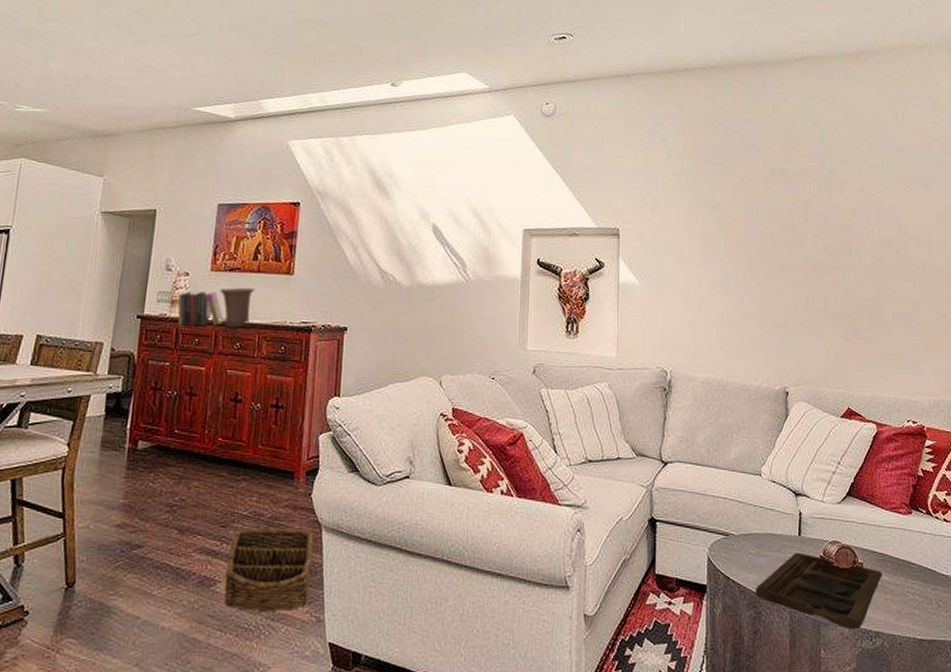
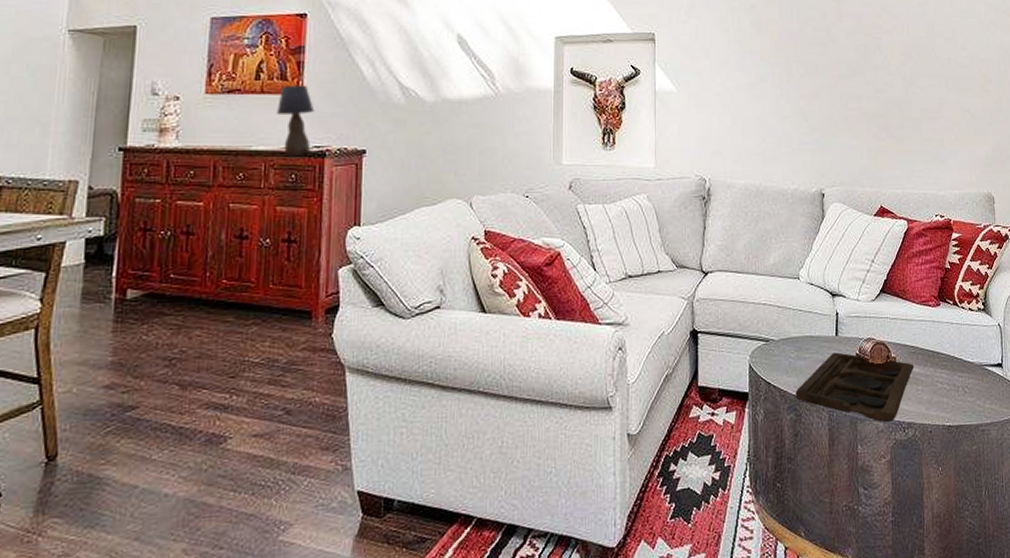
books: present [177,291,224,327] -> none [166,116,223,158]
vase: present [219,287,255,329] -> none [216,110,259,157]
basket: present [224,528,314,612] -> none [236,371,337,465]
table lamp: none [271,265,304,331] -> present [277,84,315,157]

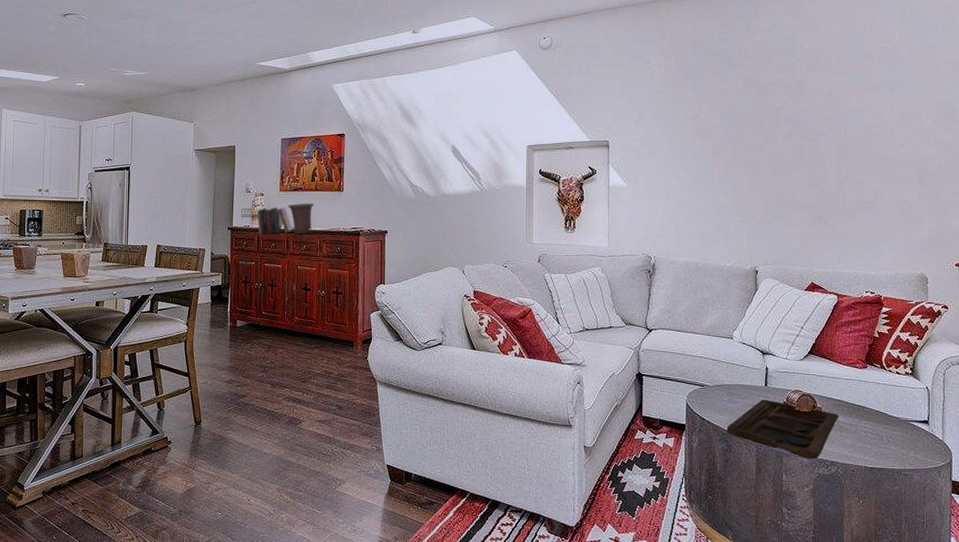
books: none [166,116,223,158] -> present [256,207,292,235]
vase: none [216,110,259,157] -> present [287,203,314,235]
table lamp: present [277,84,315,157] -> none [327,184,352,235]

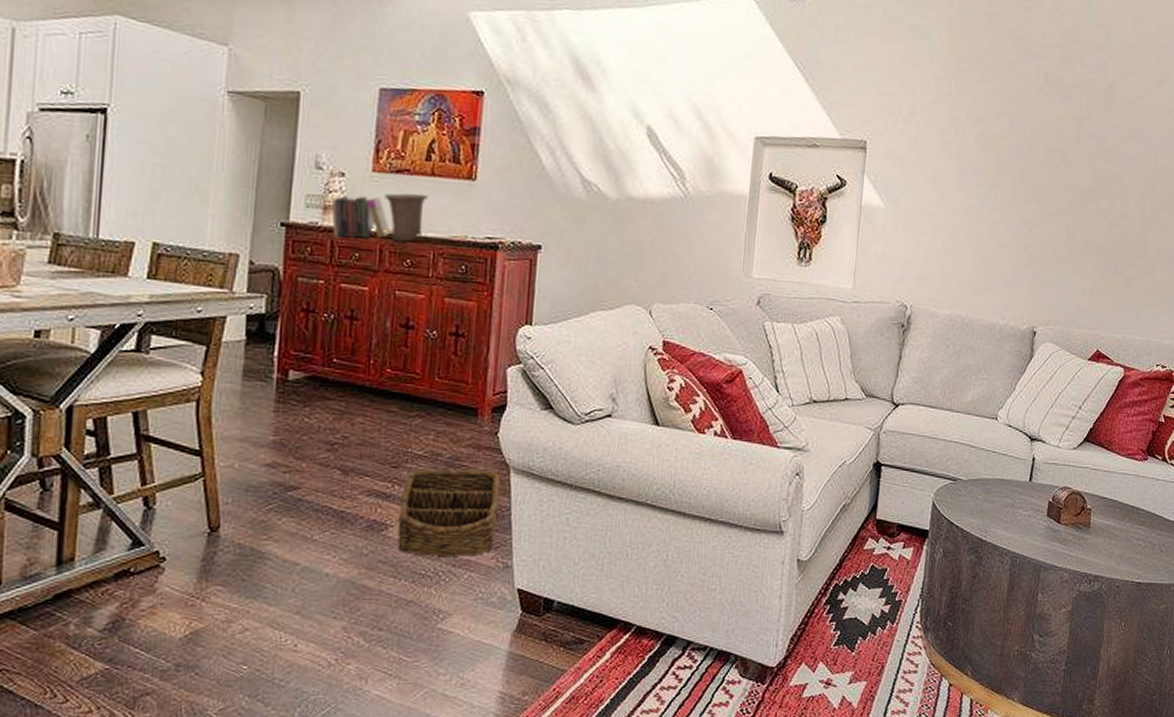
basket: none [307,382,371,443] -> present [397,469,501,558]
decorative tray: present [726,399,839,460] -> none [978,498,1110,574]

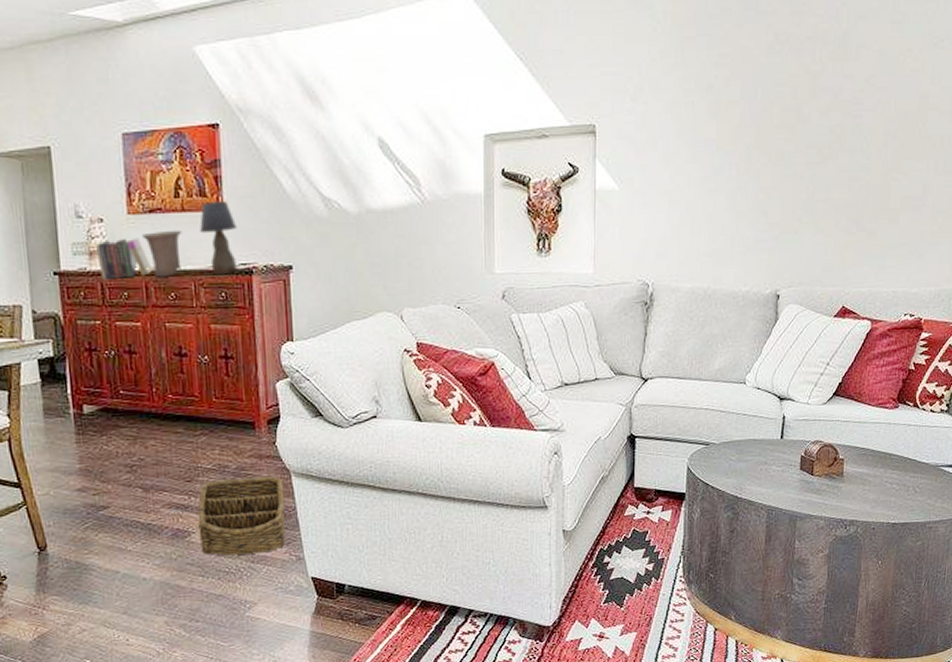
table lamp: none [448,169,489,248] -> present [200,200,238,275]

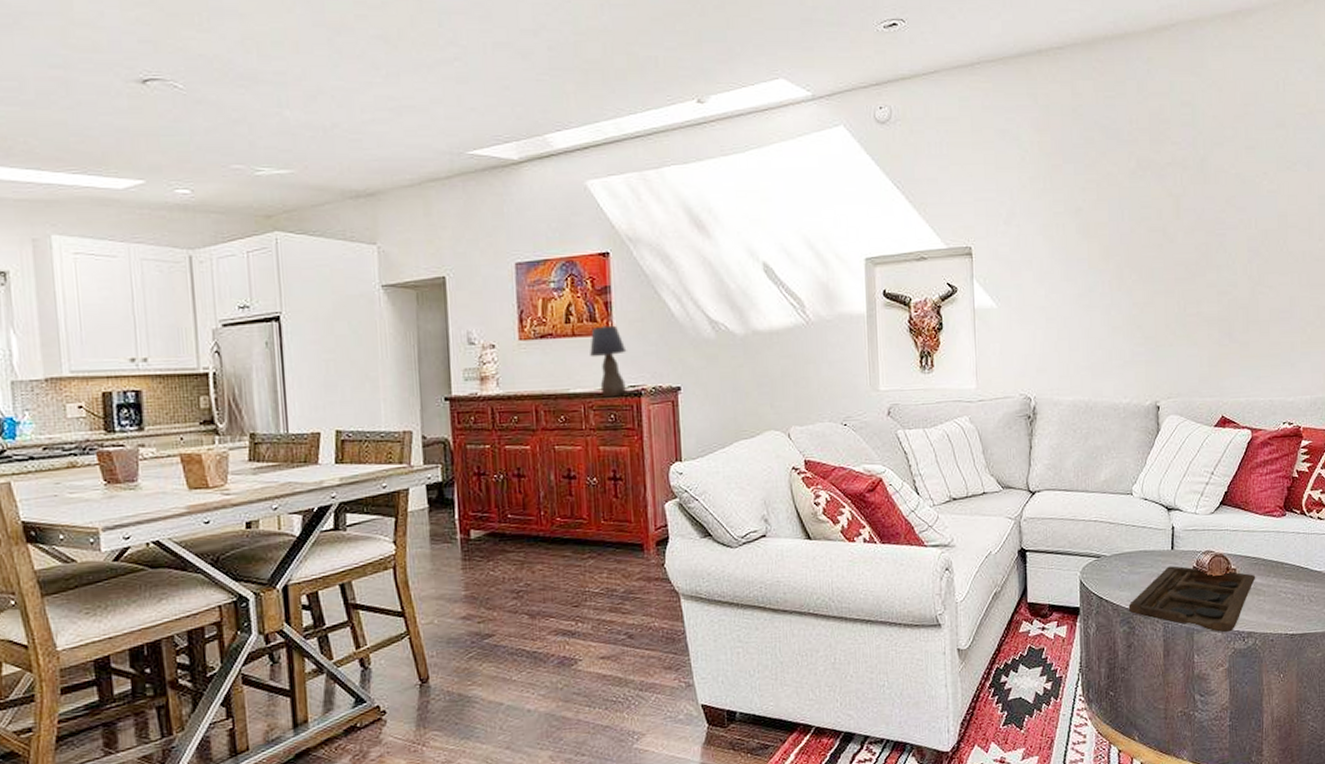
books: present [94,237,152,281] -> none [486,362,542,405]
vase: present [141,229,182,277] -> none [532,354,573,401]
basket: present [198,476,286,555] -> none [585,599,675,684]
decorative tray: none [733,454,863,521] -> present [1128,565,1256,633]

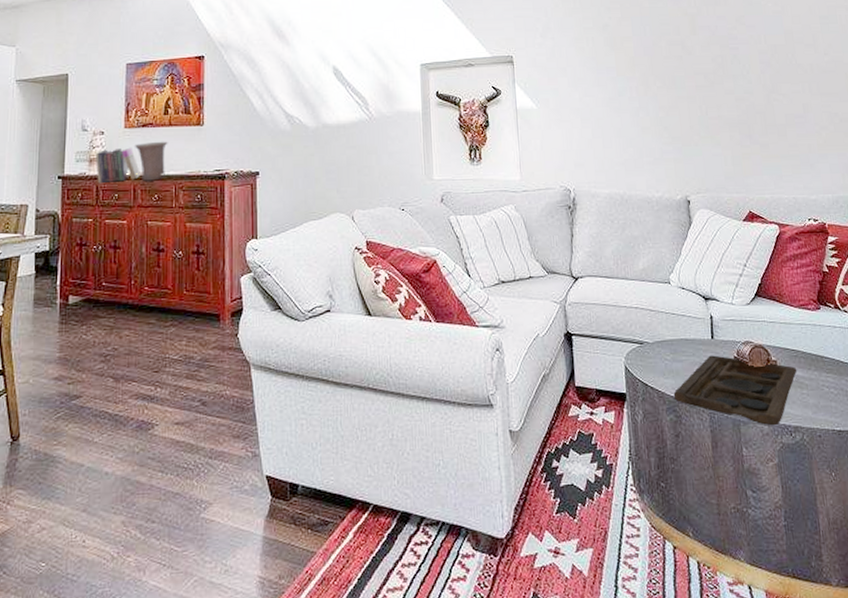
books: none [486,362,542,405] -> present [95,147,140,184]
vase: none [532,354,573,401] -> present [134,141,168,181]
table lamp: present [590,325,627,398] -> none [183,117,215,180]

